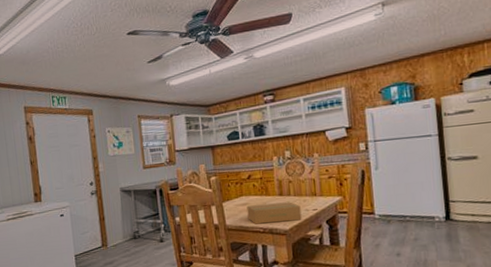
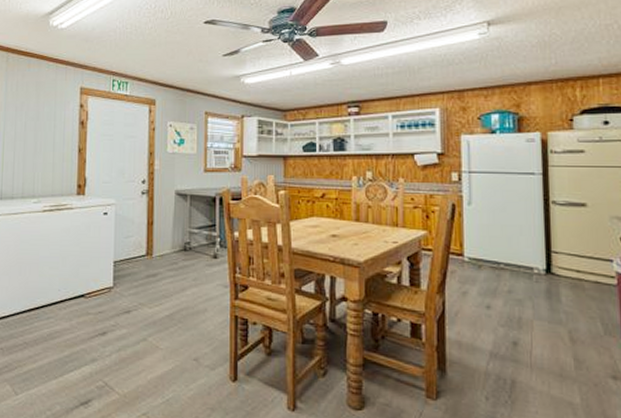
box: present [246,202,302,224] -> none [317,228,379,253]

